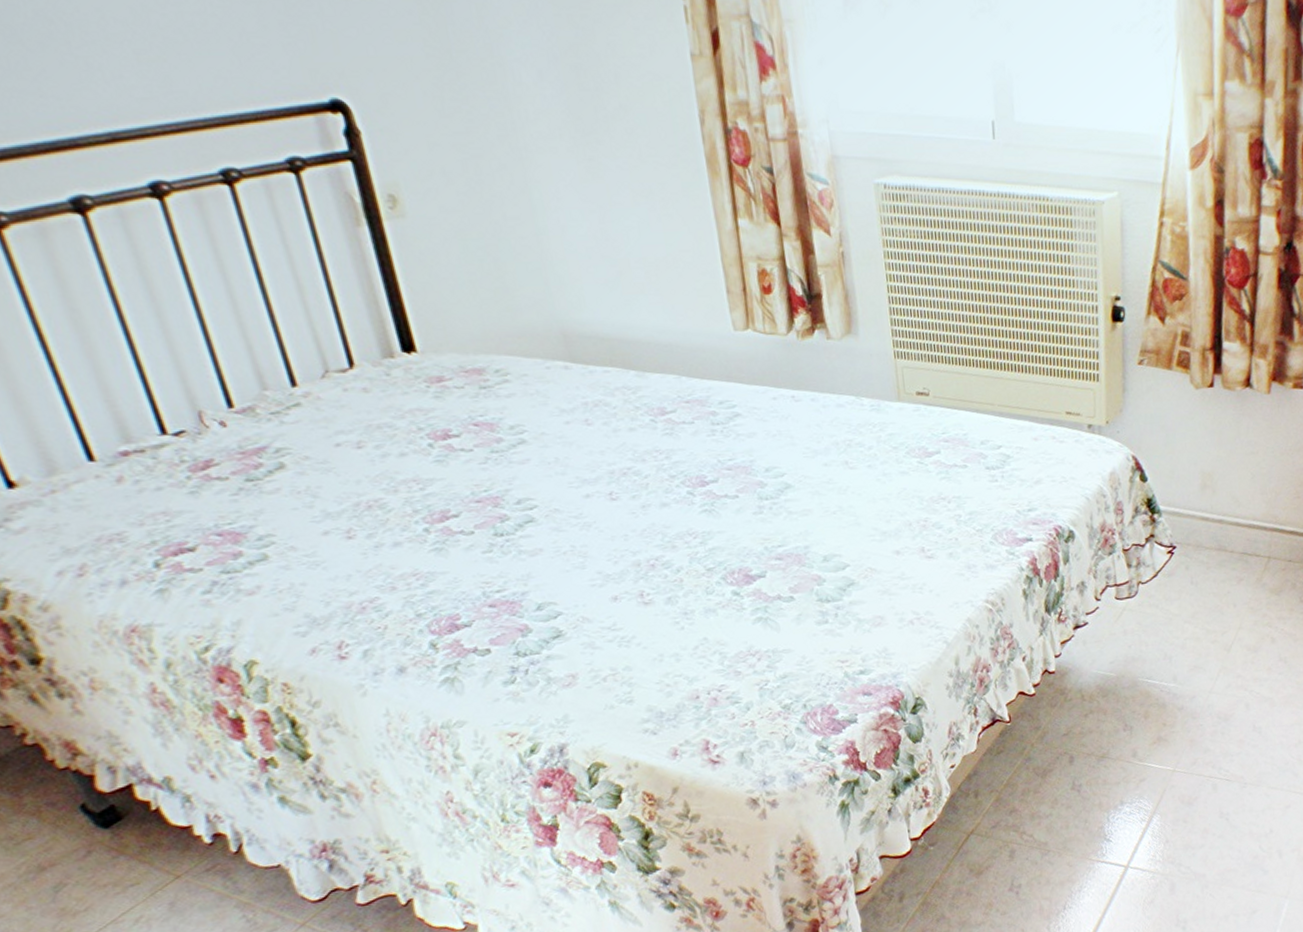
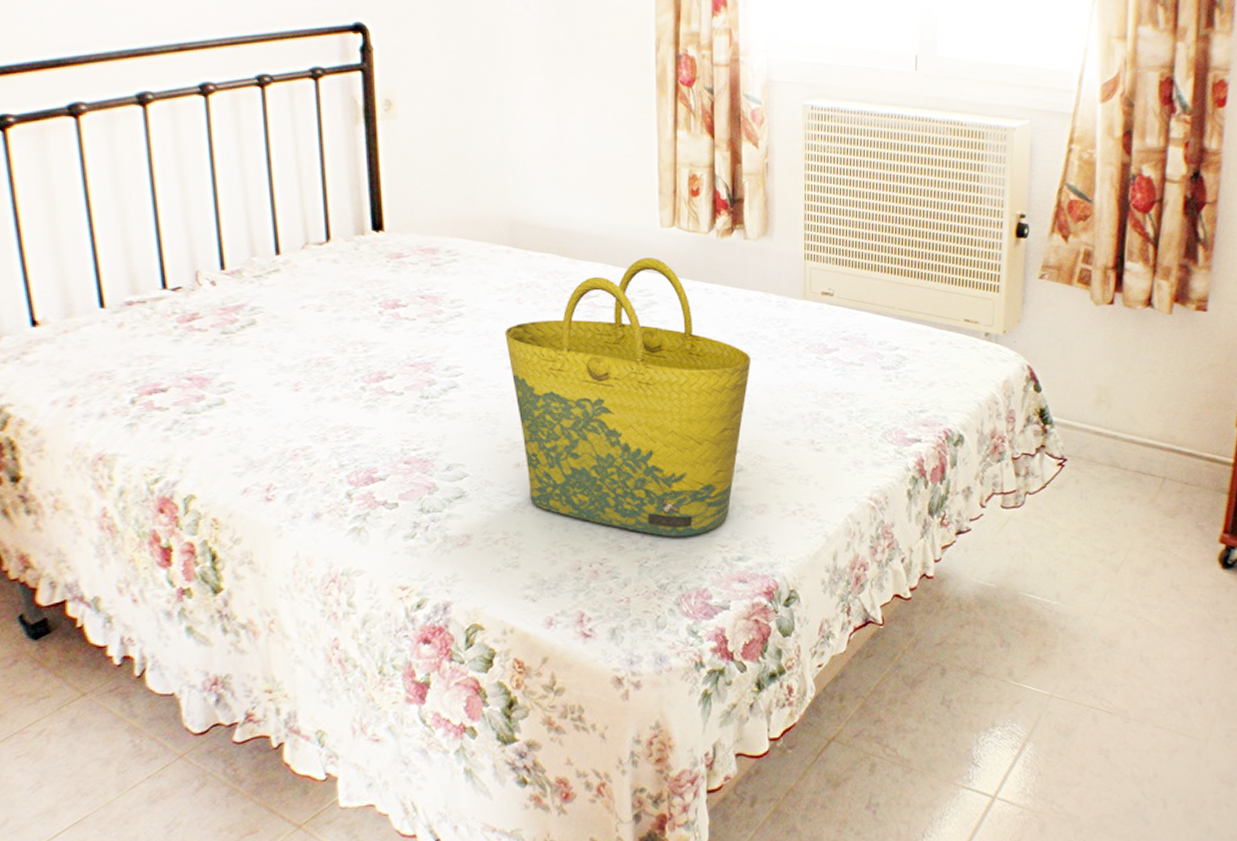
tote bag: none [576,365,850,657] -> present [504,257,751,537]

